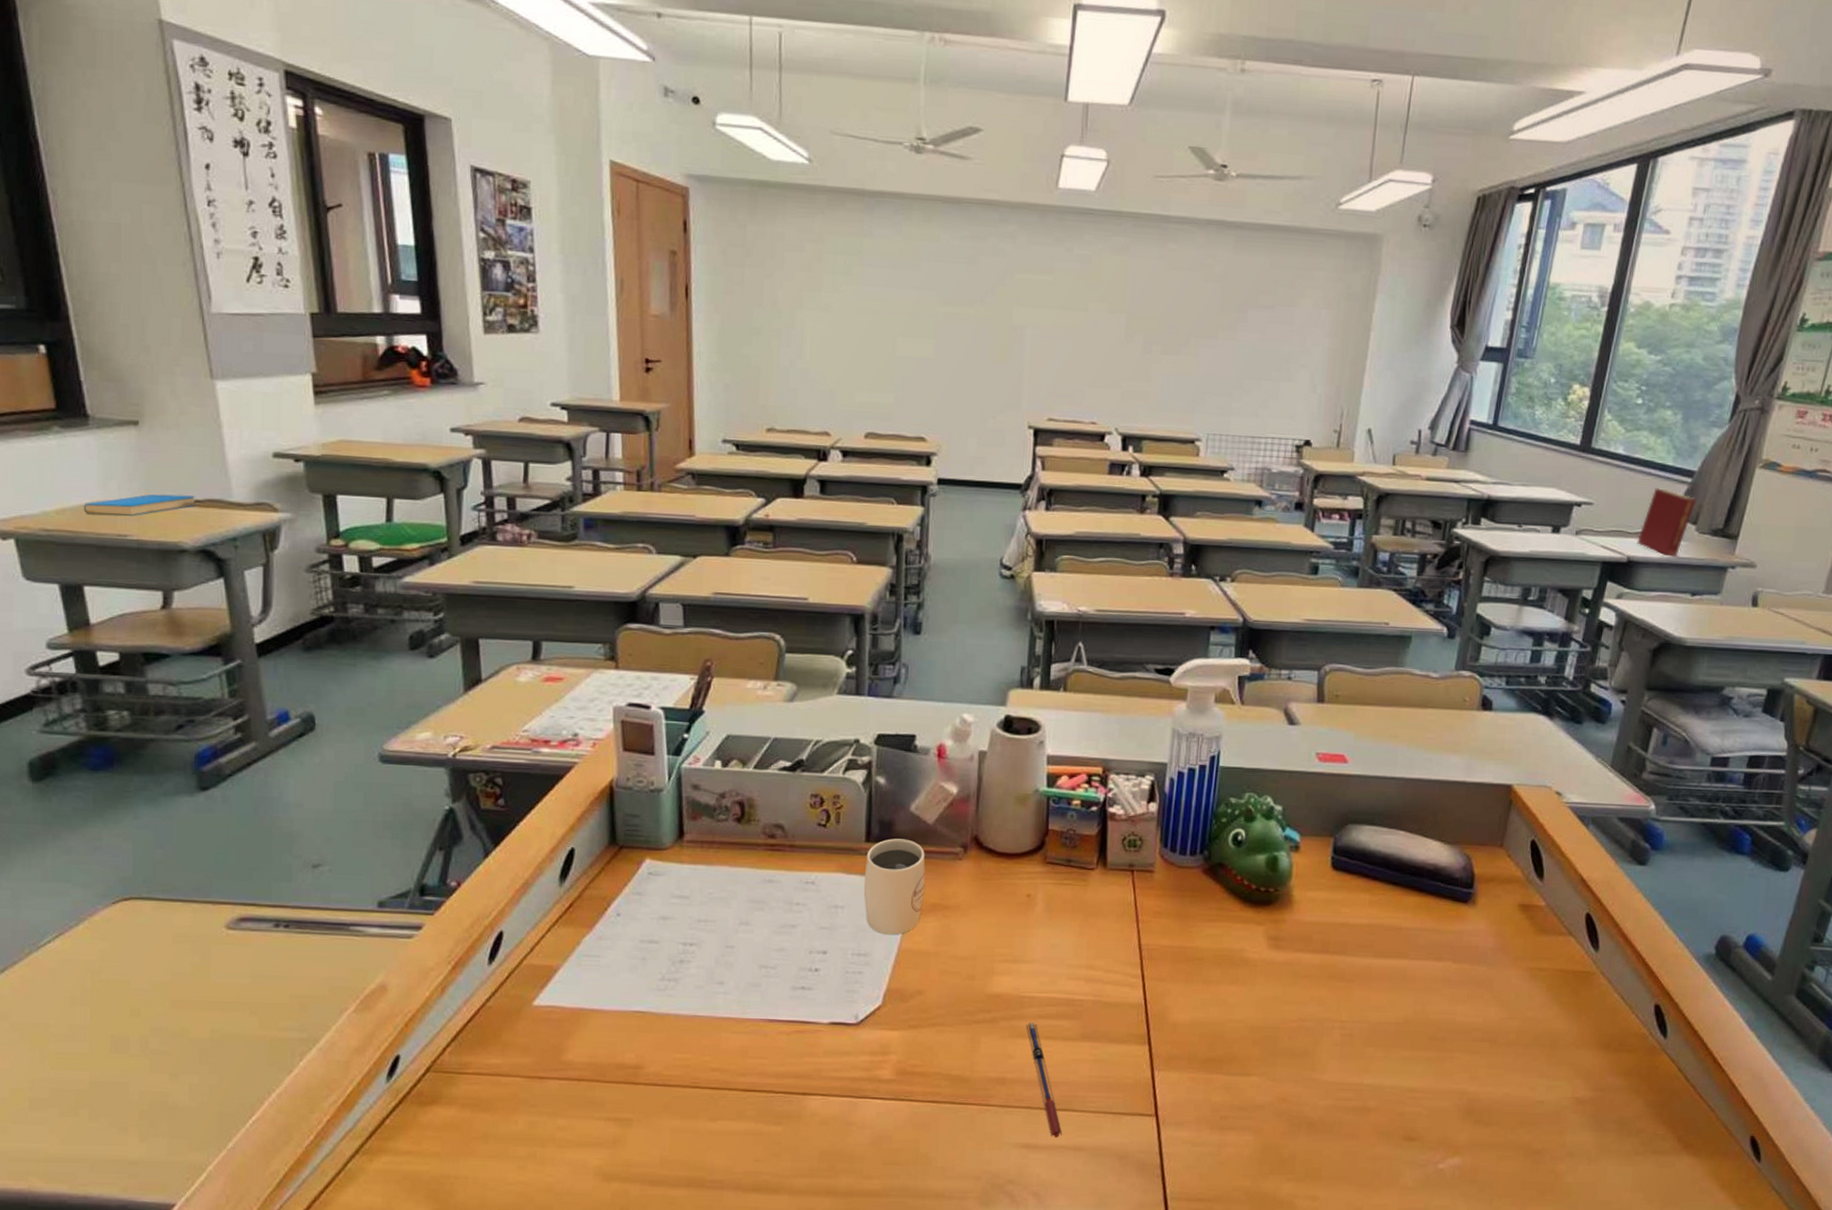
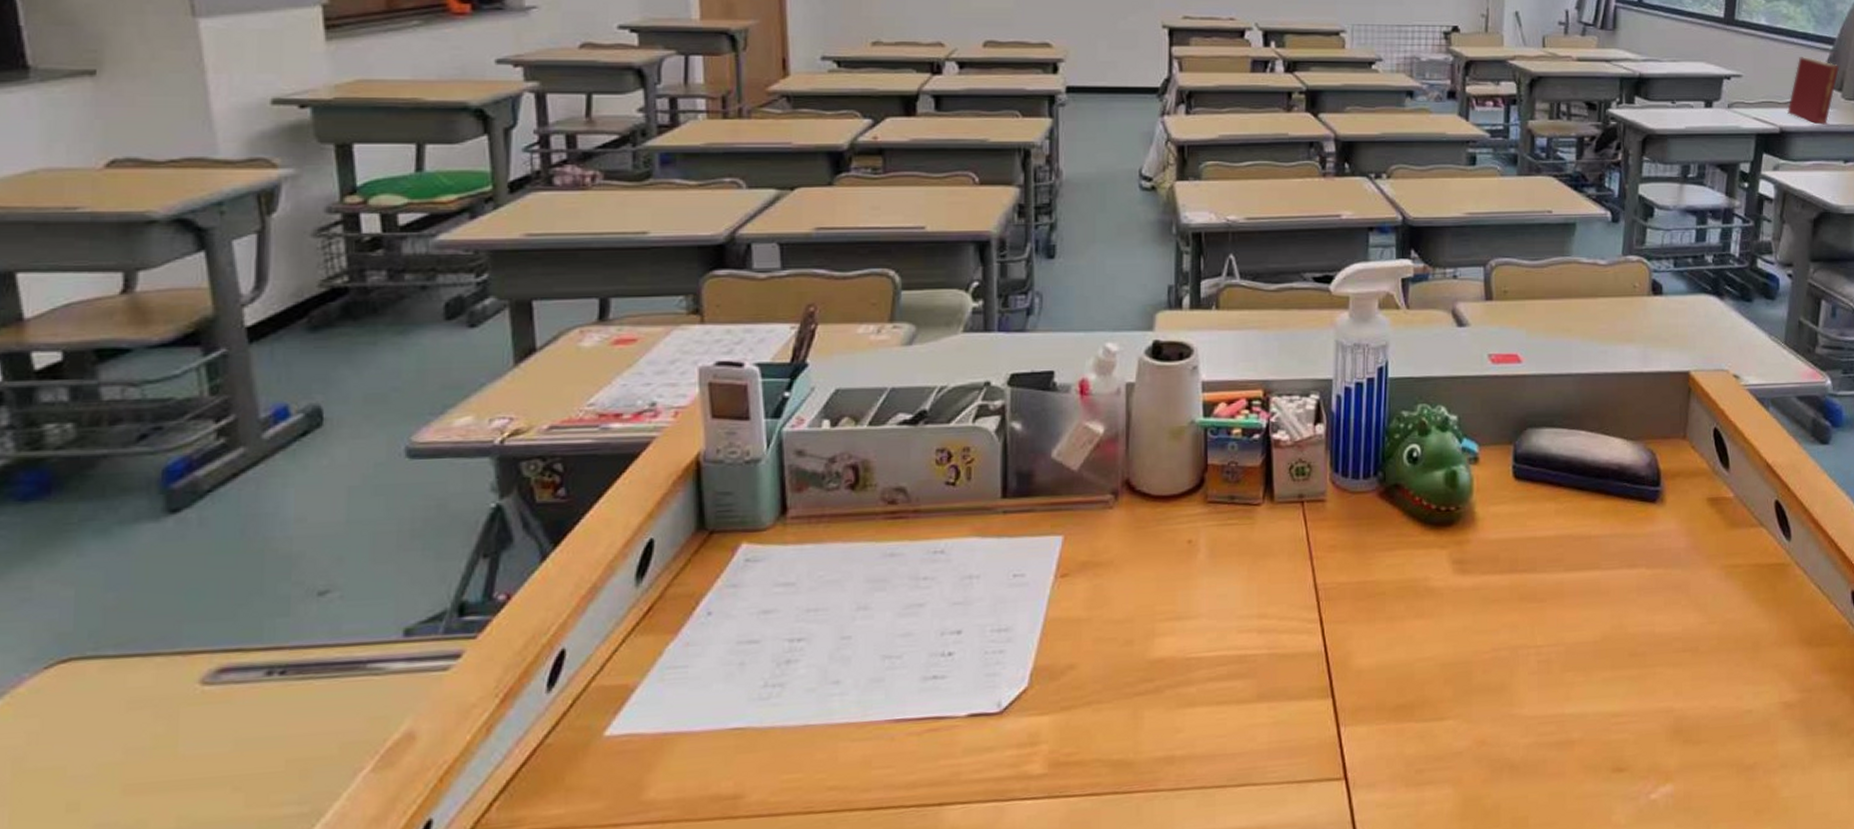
book: present [84,494,196,517] -> none [20,155,170,186]
mug: present [863,838,926,935] -> none [1001,490,1073,604]
pen: present [1026,1023,1063,1138] -> none [1194,688,1243,819]

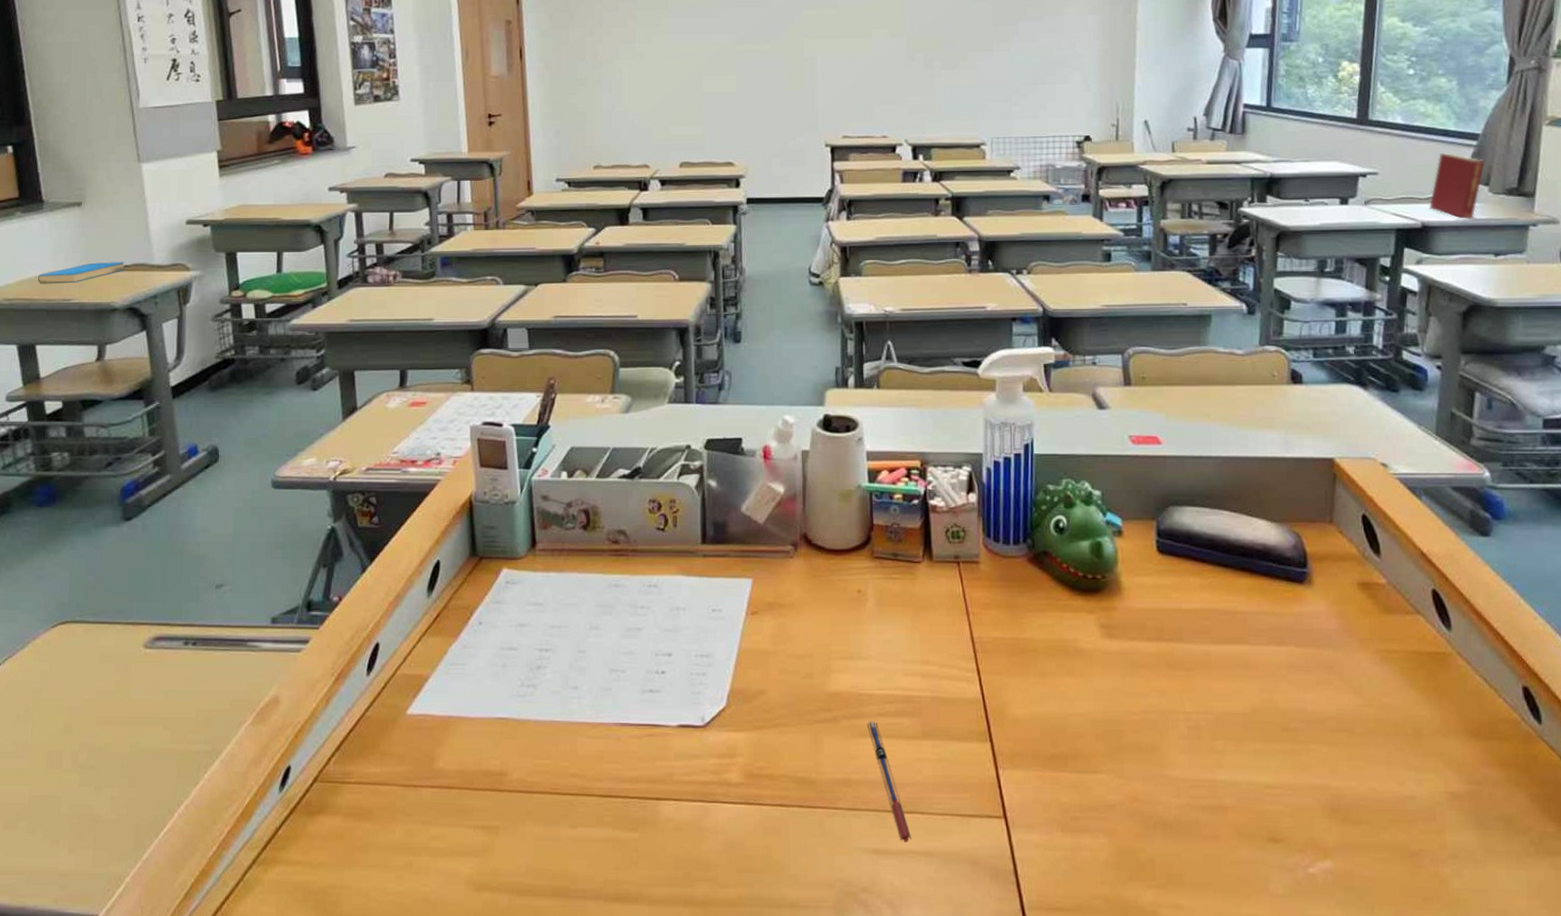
book: none [20,155,170,186] -> present [38,262,125,284]
pen: none [1194,688,1243,819] -> present [867,721,912,842]

